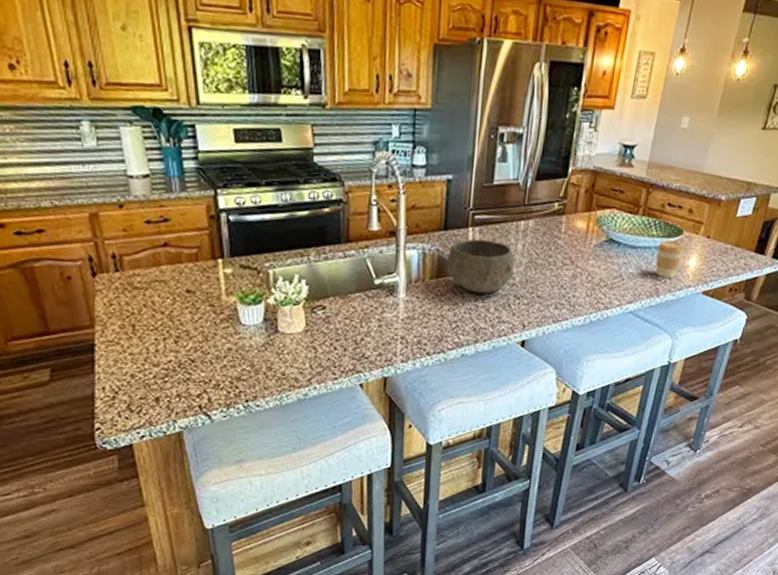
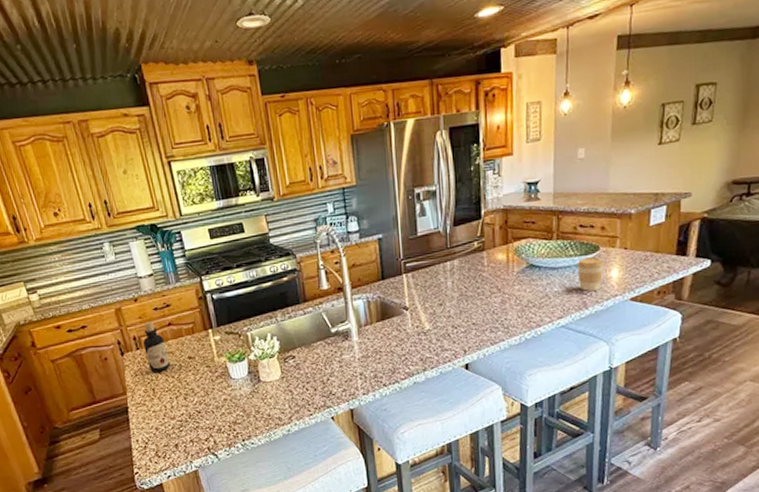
bottle: none [125,237,160,305] -> present [142,322,170,372]
bowl: present [447,238,515,294] -> none [388,282,449,329]

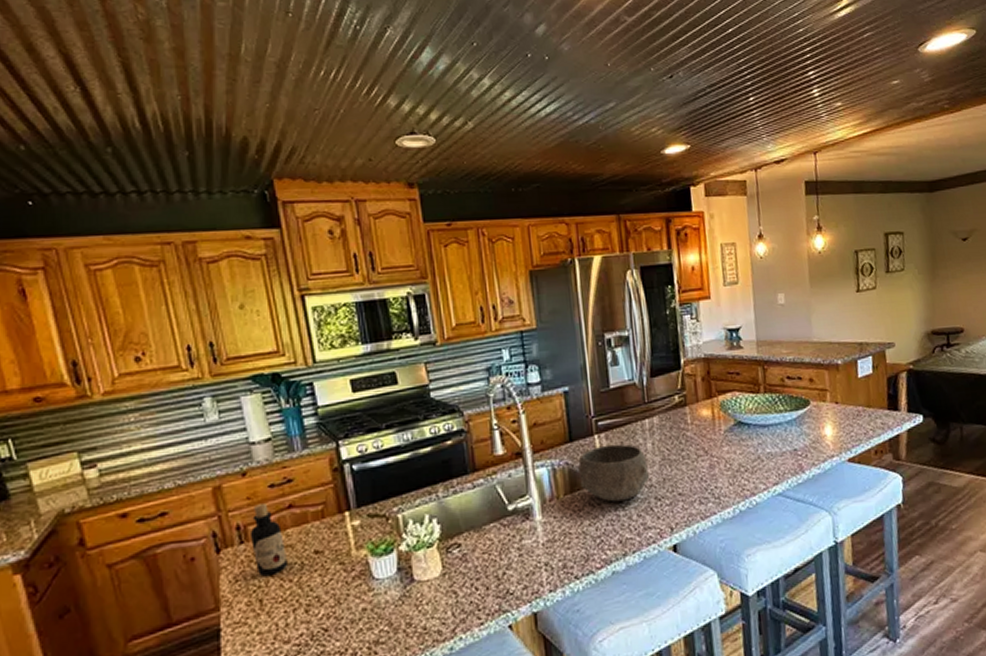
bowl: none [388,282,449,329] -> present [578,443,650,503]
coffee cup: present [577,256,604,292] -> none [788,412,817,453]

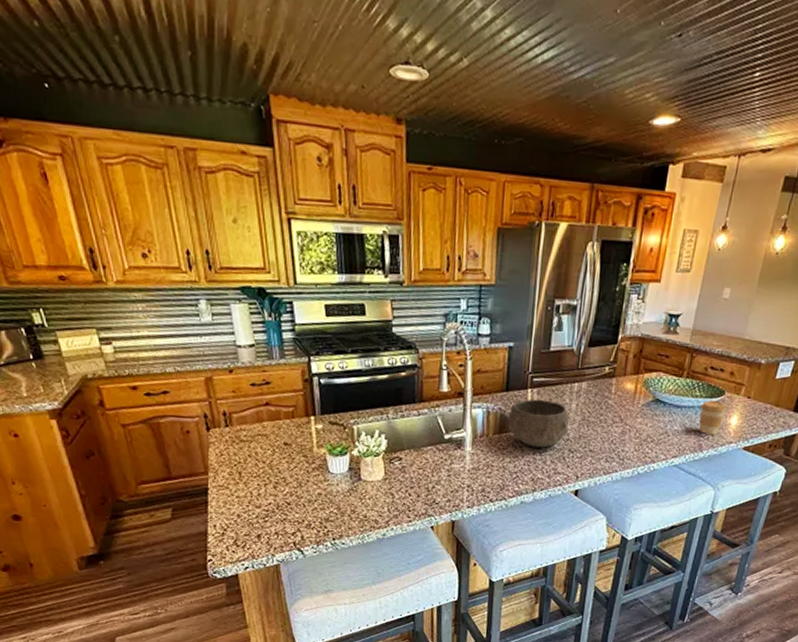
bottle: present [249,503,287,576] -> none [233,398,262,455]
coffee cup: none [788,412,817,453] -> present [698,400,726,436]

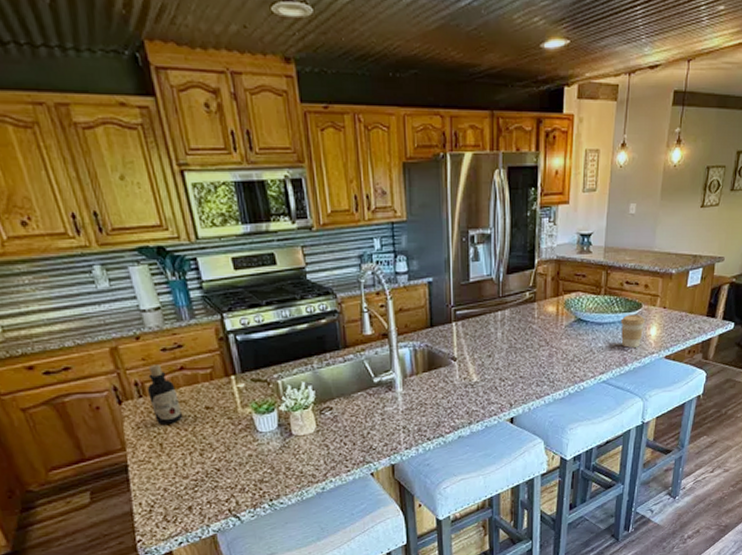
bottle: none [233,398,262,455] -> present [146,365,182,425]
bowl: present [508,399,569,448] -> none [437,331,498,381]

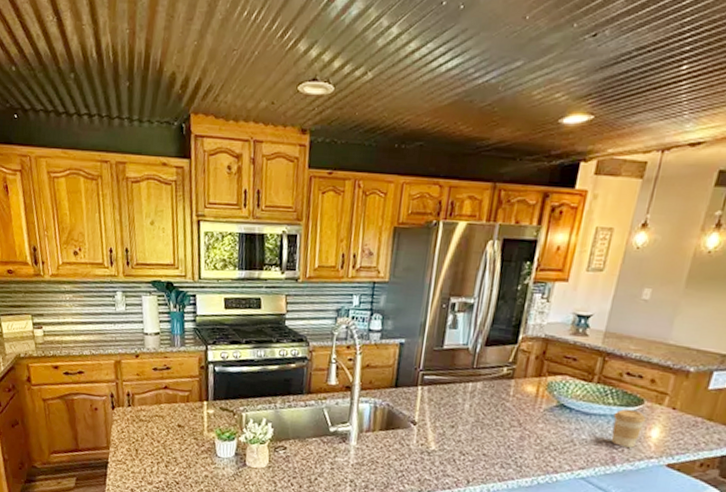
bottle: present [146,365,182,425] -> none [135,380,159,434]

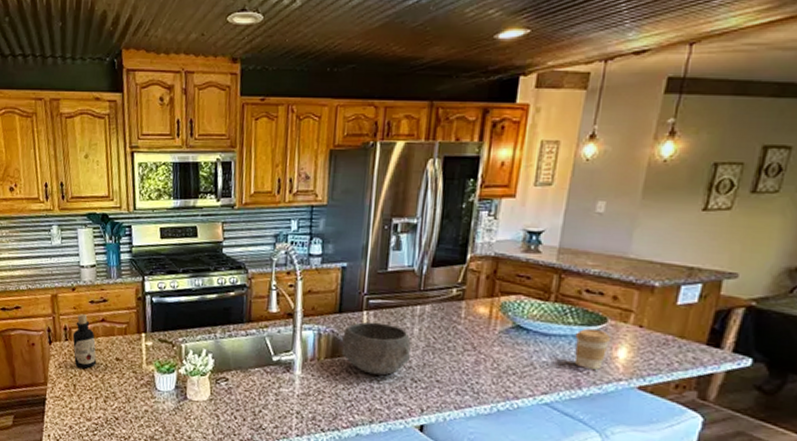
bottle: none [135,380,159,434] -> present [72,314,96,369]
bowl: none [395,396,462,448] -> present [341,321,411,376]

